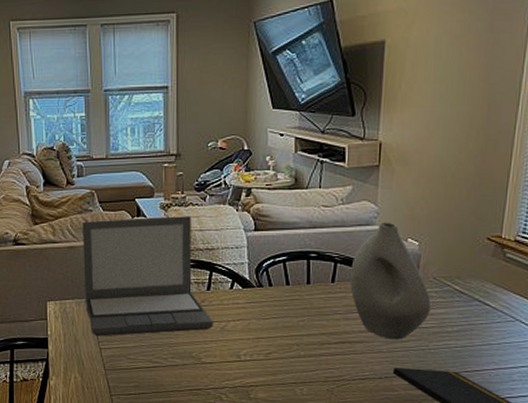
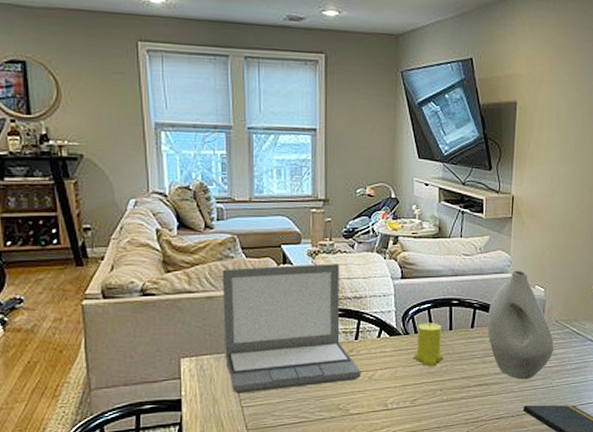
candle: none [267,275,301,320] -> present [413,322,444,366]

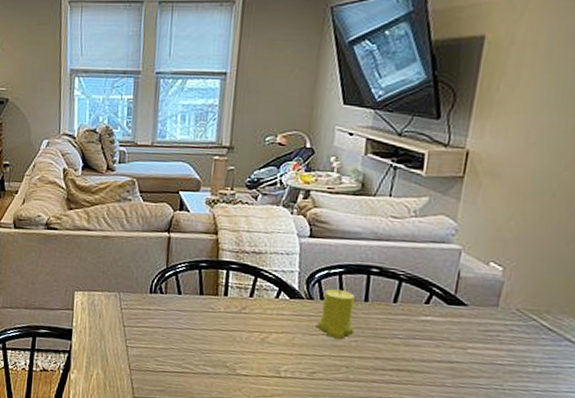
laptop: present [222,264,361,394] -> none [115,210,253,340]
vase: present [487,270,554,380] -> none [415,240,511,375]

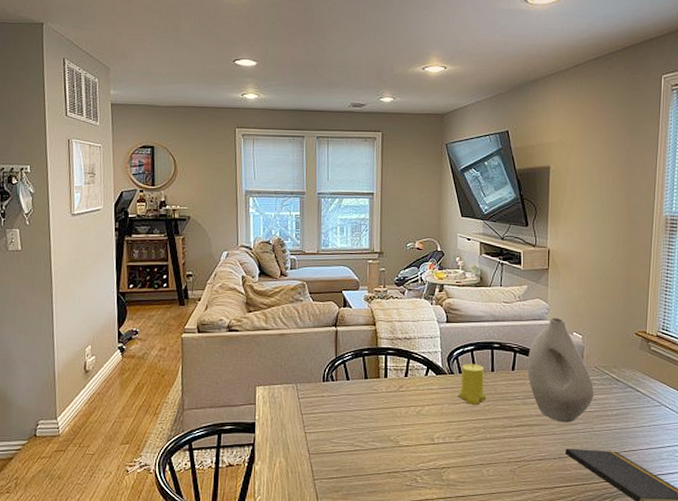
vase: none [415,240,511,375] -> present [527,317,594,423]

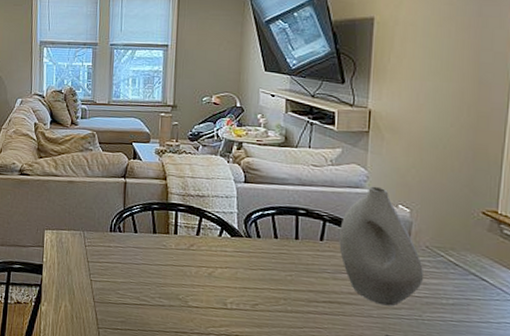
candle: present [458,363,487,405] -> none [255,228,289,274]

